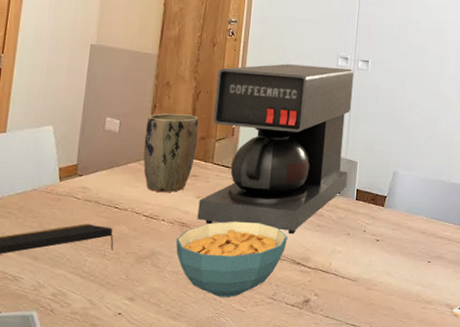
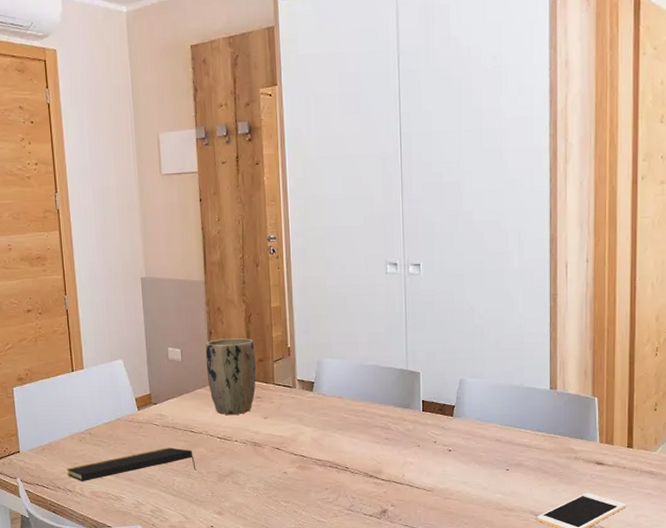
cereal bowl: present [176,221,287,297] -> none [251,438,357,510]
coffee maker: present [197,64,354,235] -> none [265,275,411,449]

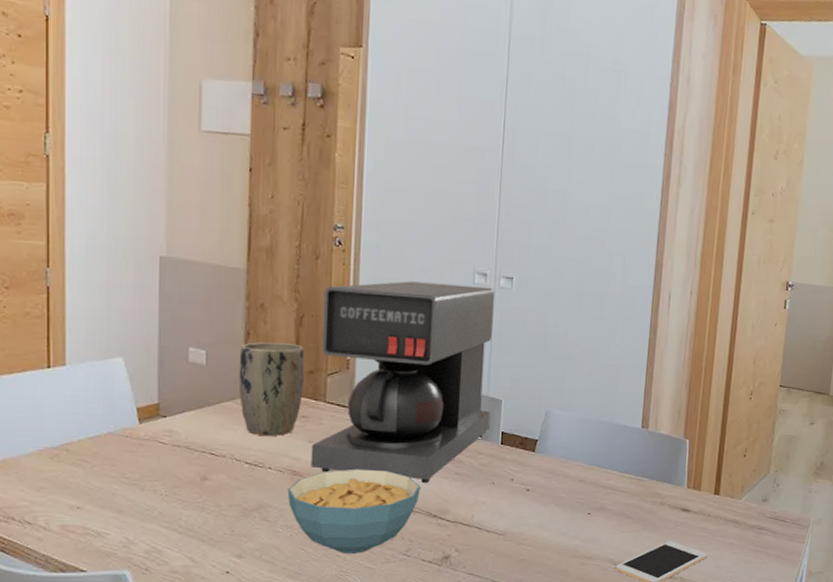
notepad: present [66,447,196,481] -> none [26,472,213,511]
cereal bowl: none [251,438,357,510] -> present [287,468,420,553]
coffee maker: none [265,275,411,449] -> present [311,281,494,484]

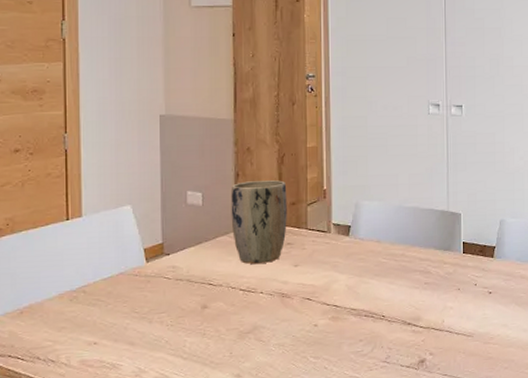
cereal bowl: present [287,468,420,553] -> none [278,286,395,365]
coffee maker: present [311,281,494,484] -> none [297,115,452,295]

